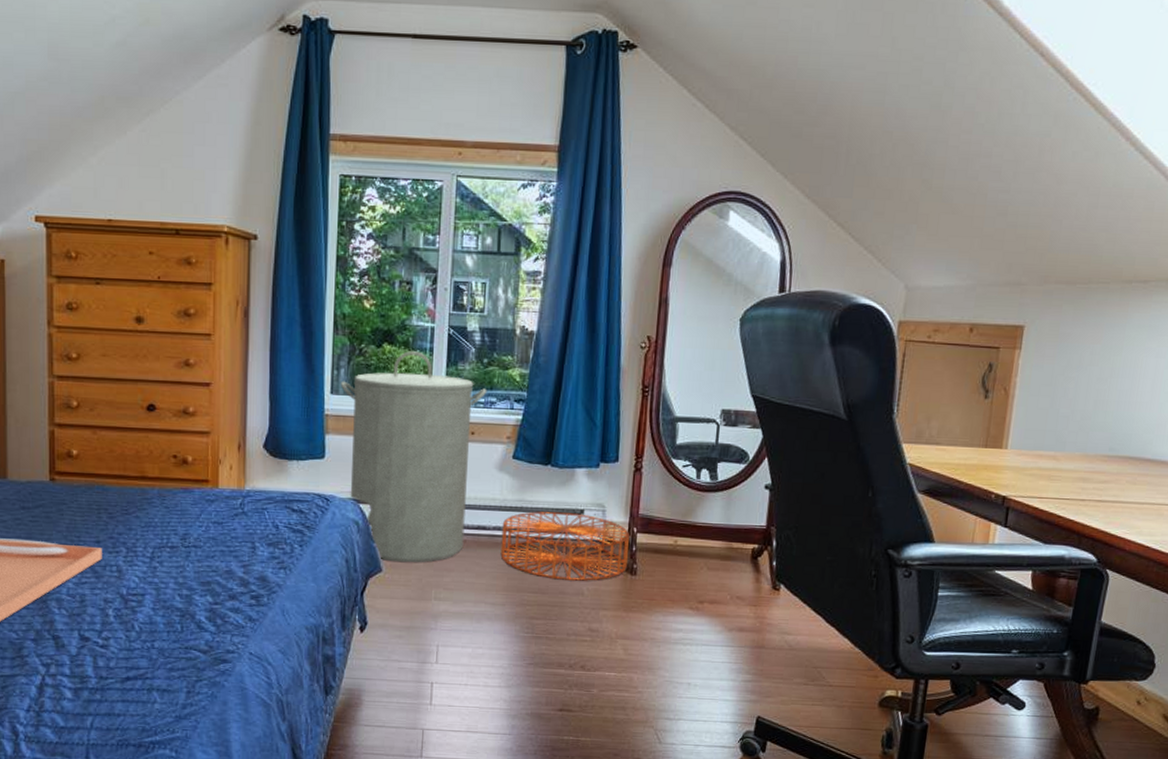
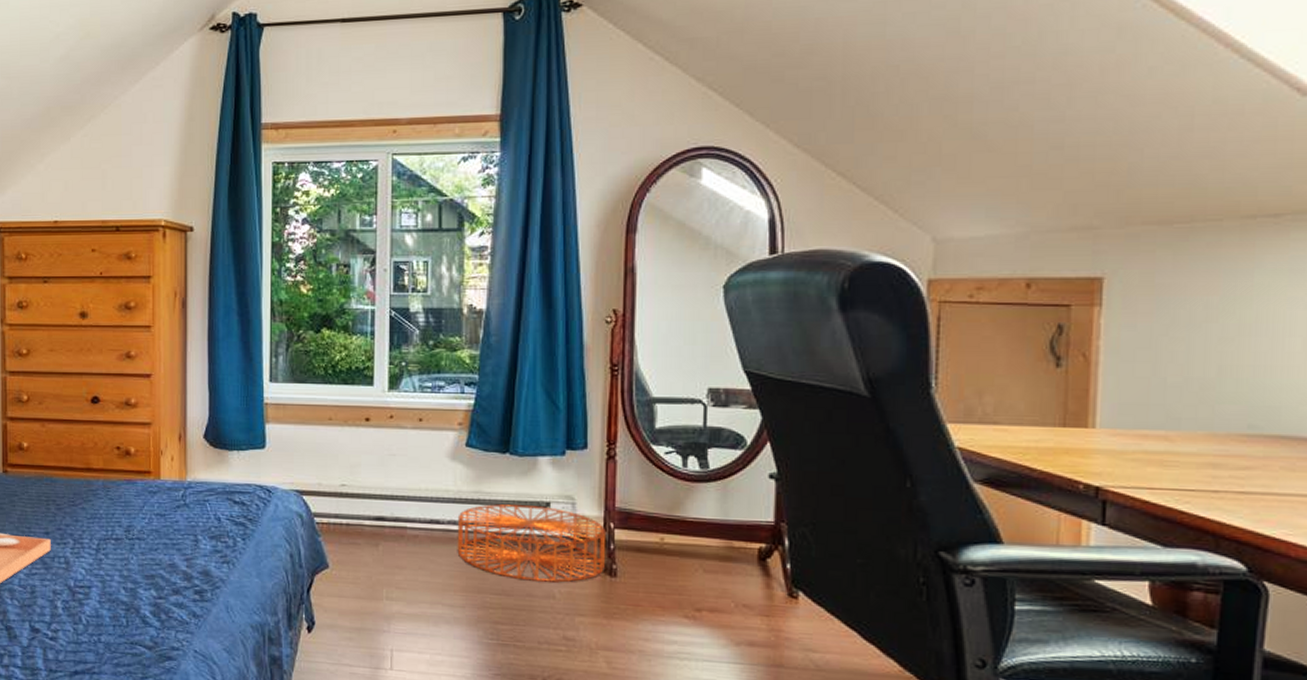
laundry hamper: present [340,351,488,563] -> none [279,335,435,559]

